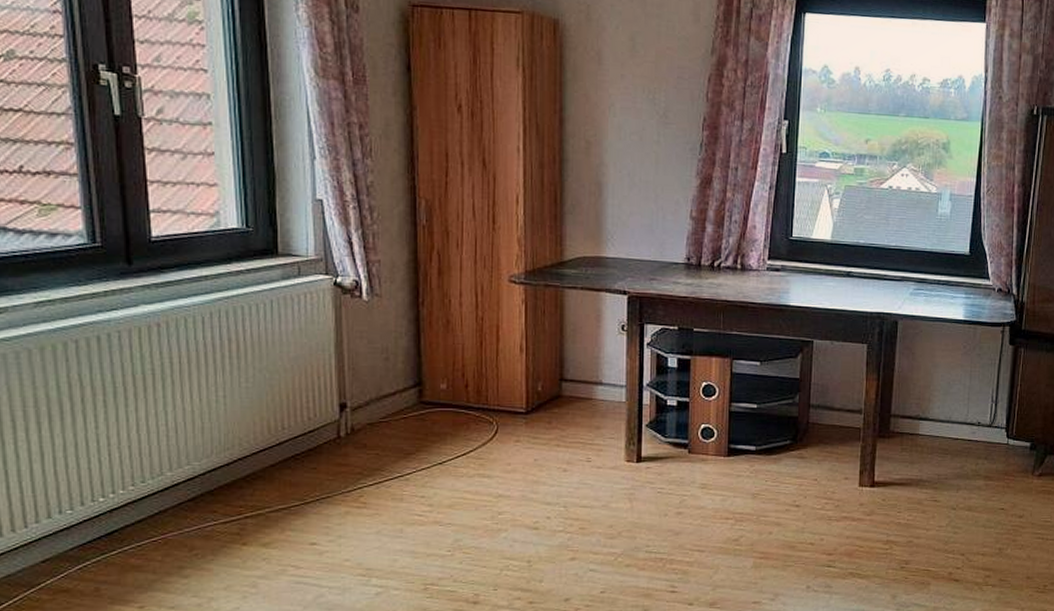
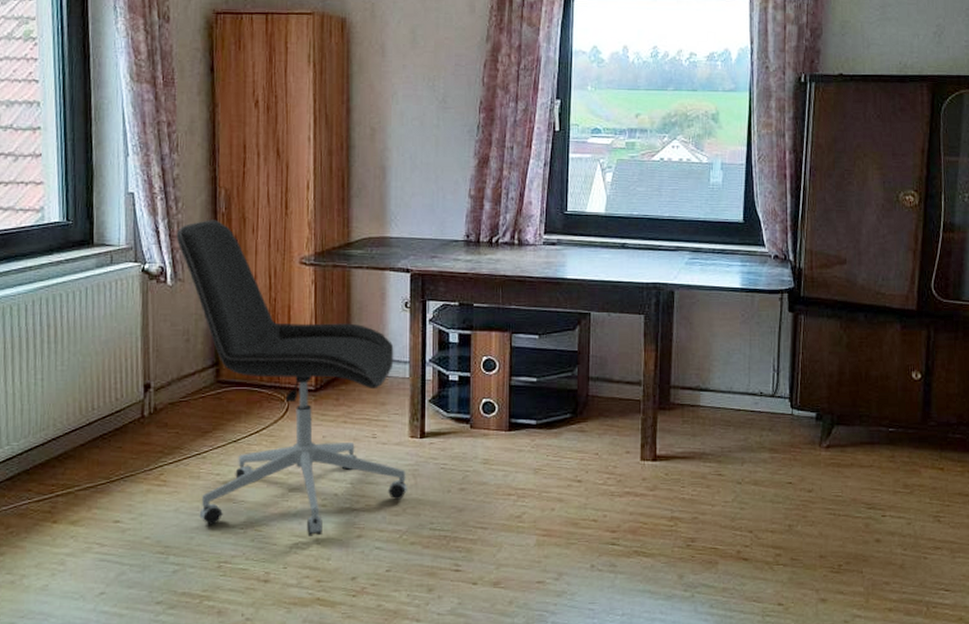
office chair: none [371,232,623,559] -> present [176,220,407,536]

